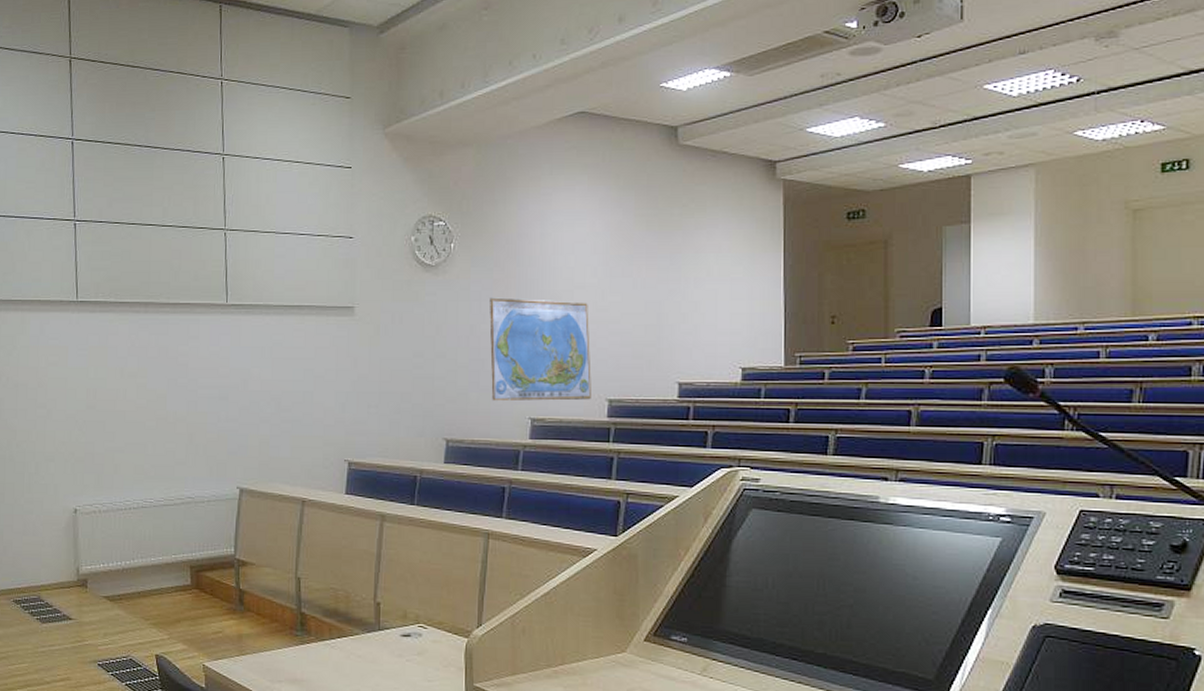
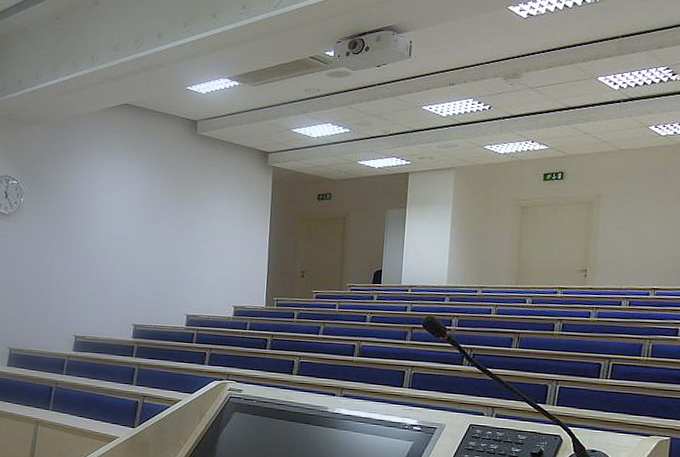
world map: present [489,297,591,402] -> none [46,241,123,324]

